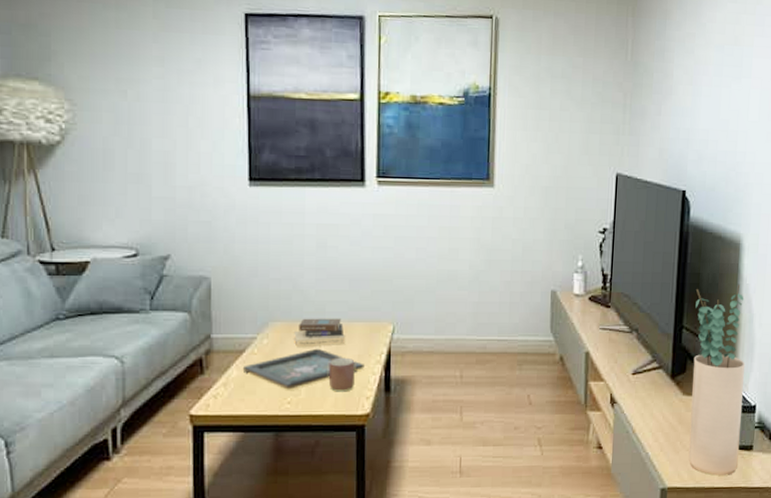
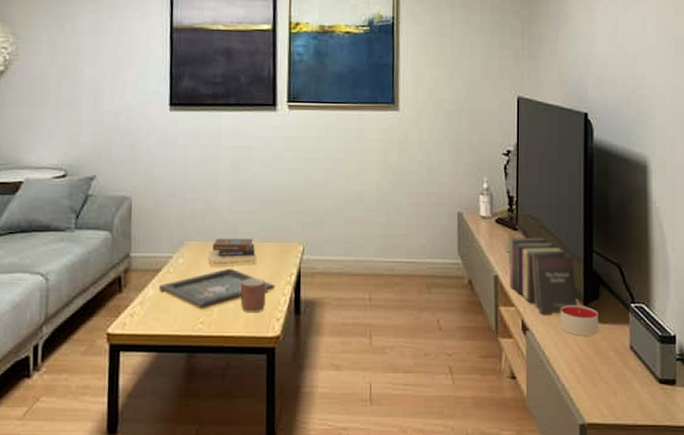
books: none [599,314,665,387] -> present [507,237,577,313]
candle: none [647,378,685,408] -> present [560,304,599,336]
vase: present [688,285,746,476] -> none [604,208,662,412]

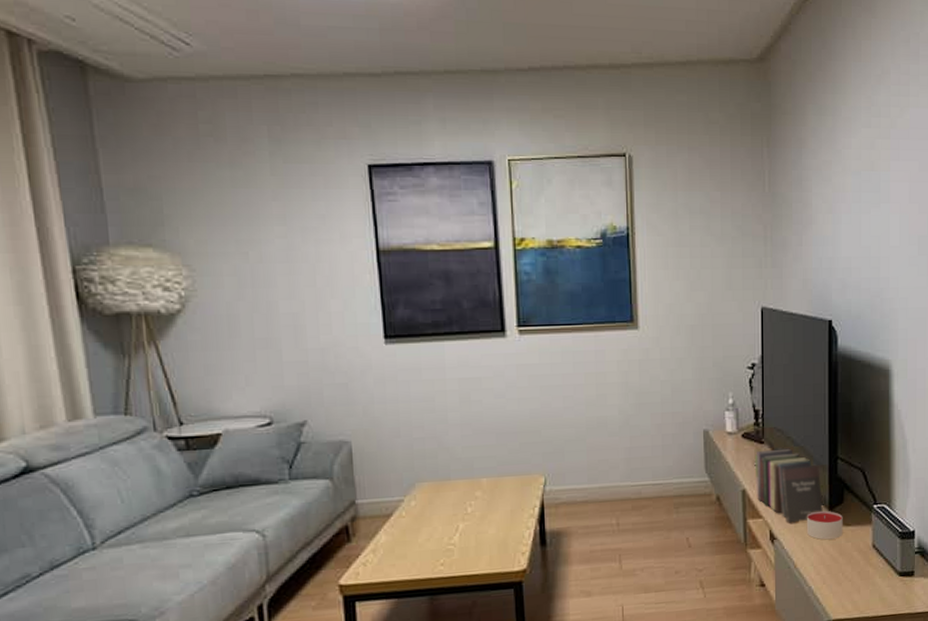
decorative tray: present [158,268,275,310] -> none [391,506,518,552]
books: present [208,238,257,268] -> none [443,474,497,508]
mug: present [240,278,266,313] -> none [480,513,509,550]

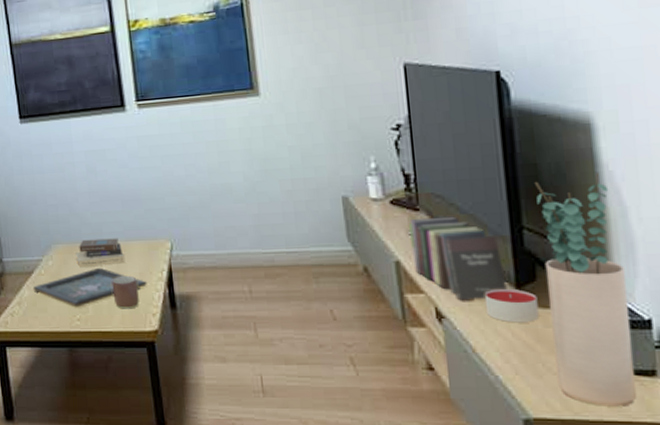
decorative tray: none [391,506,518,552] -> present [33,267,147,308]
books: none [443,474,497,508] -> present [76,238,126,268]
mug: none [480,513,509,550] -> present [111,275,139,309]
vase: none [848,411,902,604] -> present [533,173,636,407]

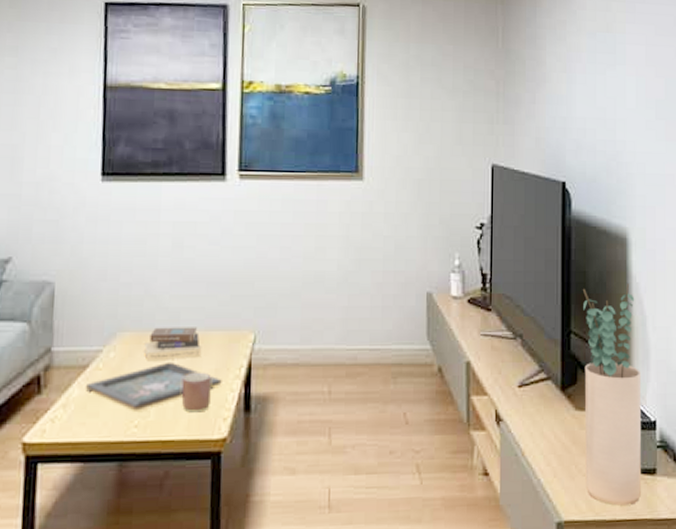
books: present [409,216,507,300] -> none [480,318,554,402]
candle: present [484,288,539,323] -> none [536,391,576,425]

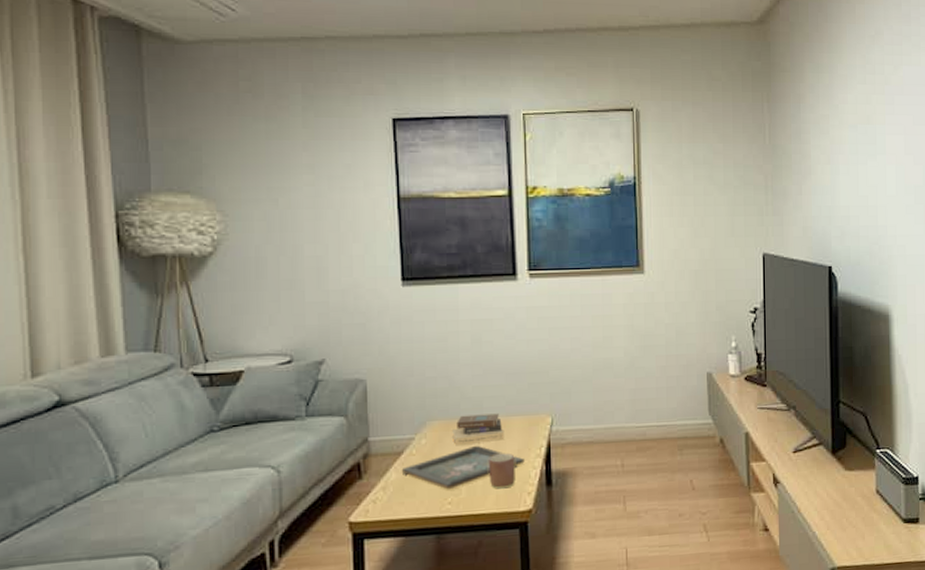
vase: present [582,283,642,506] -> none [849,356,906,552]

